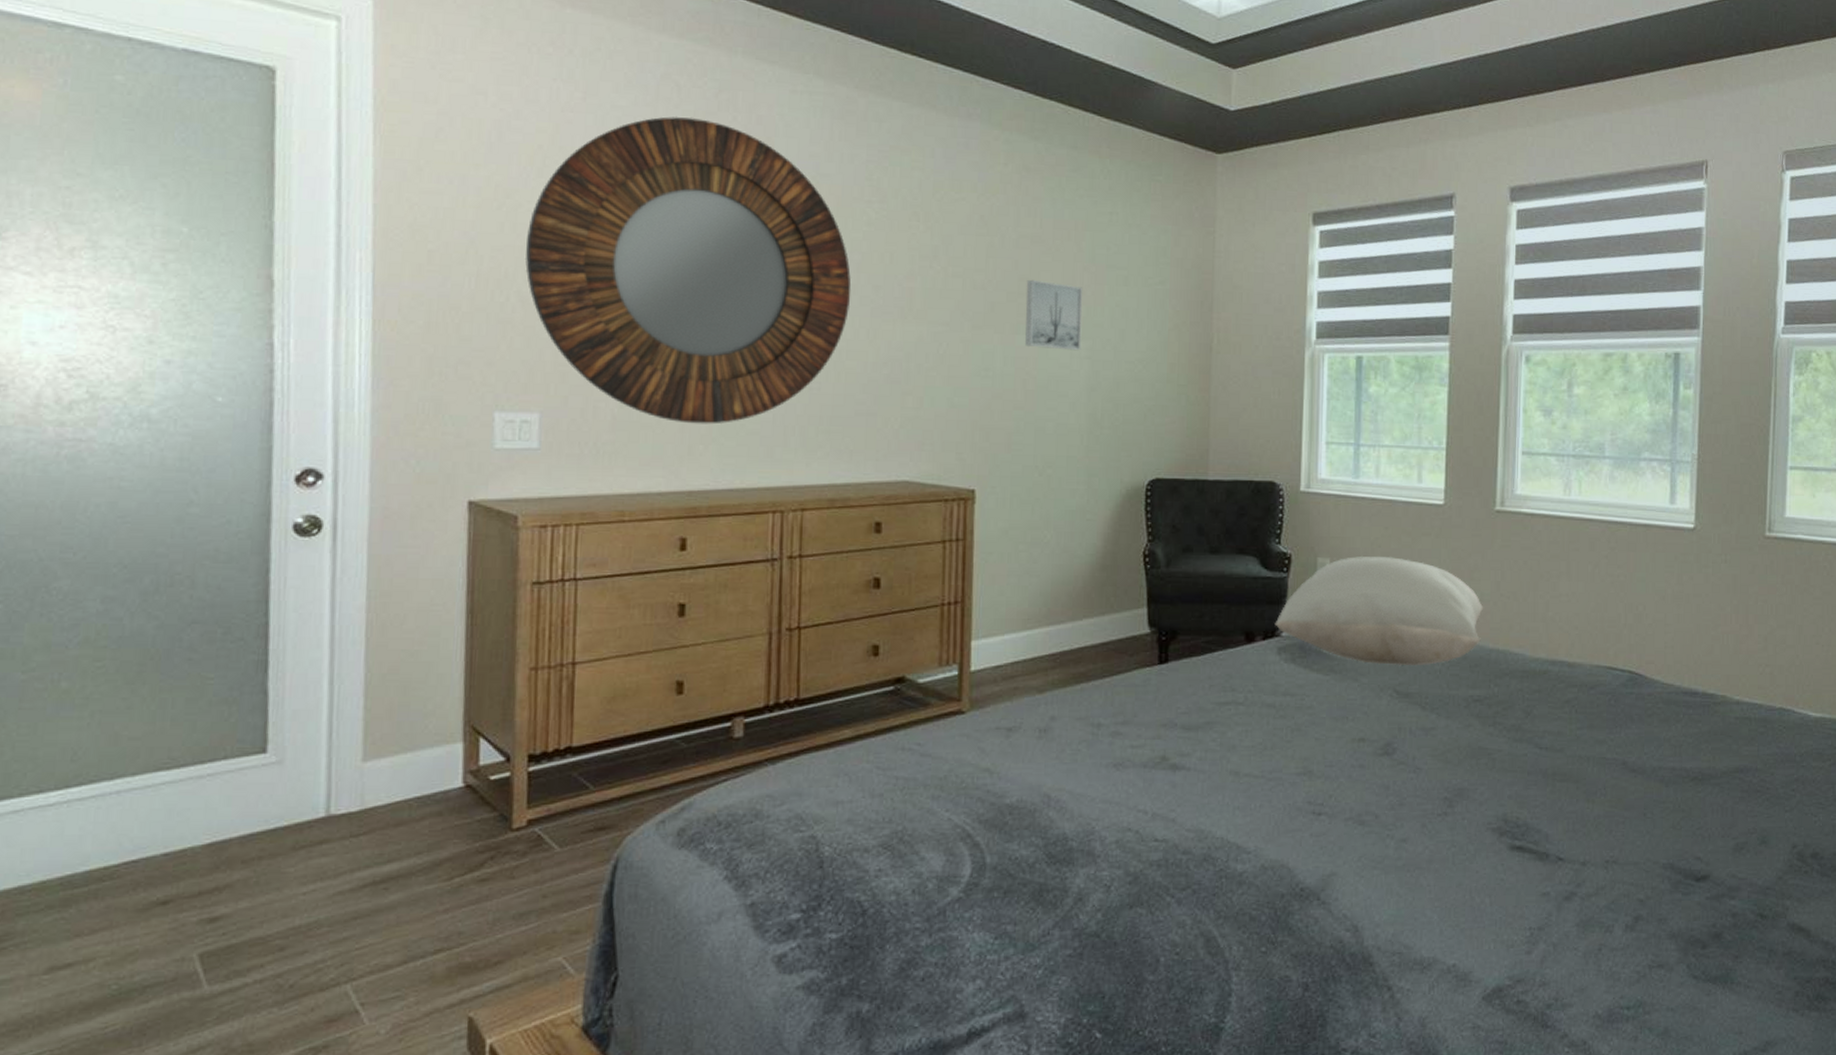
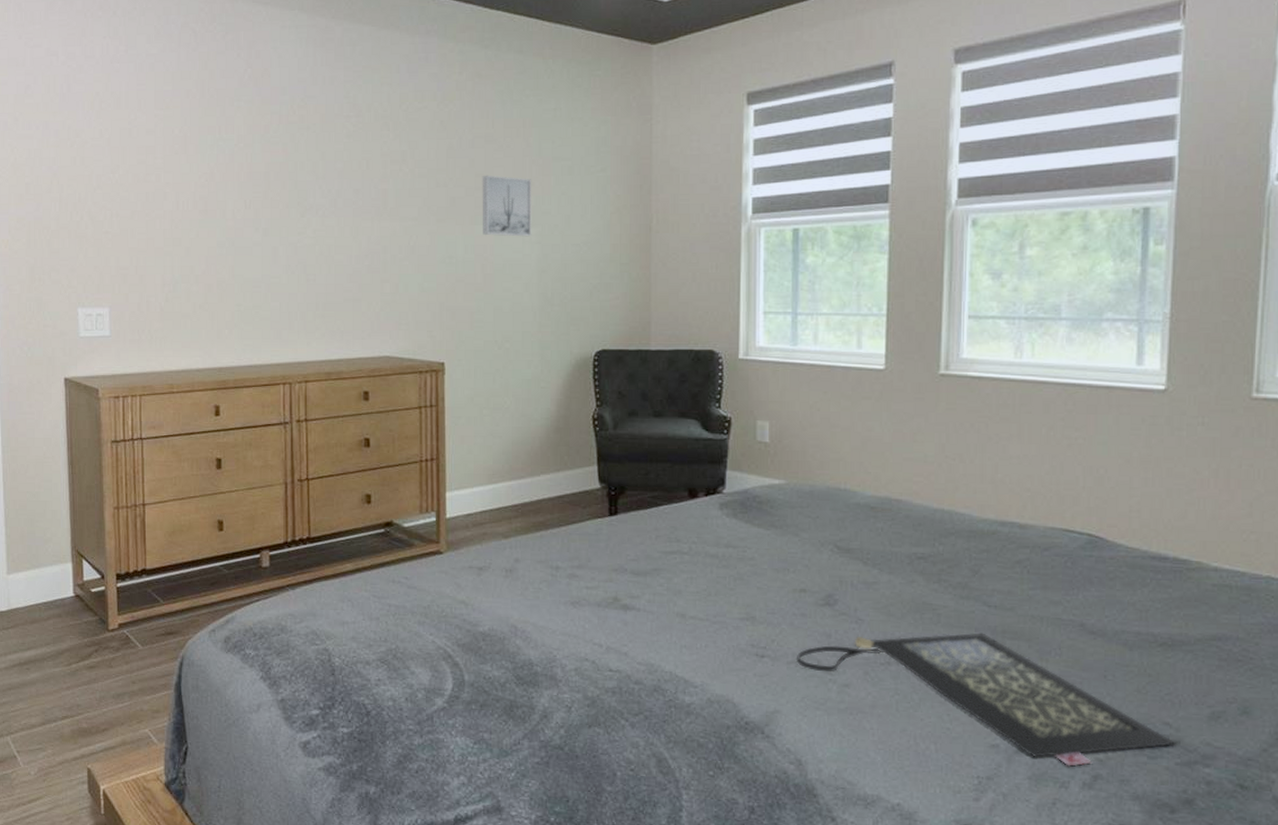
home mirror: present [524,116,851,424] -> none [91,58,337,313]
pillow: present [1274,556,1484,665] -> none [716,419,928,523]
clutch bag: none [1353,776,1706,910] -> present [796,633,1176,766]

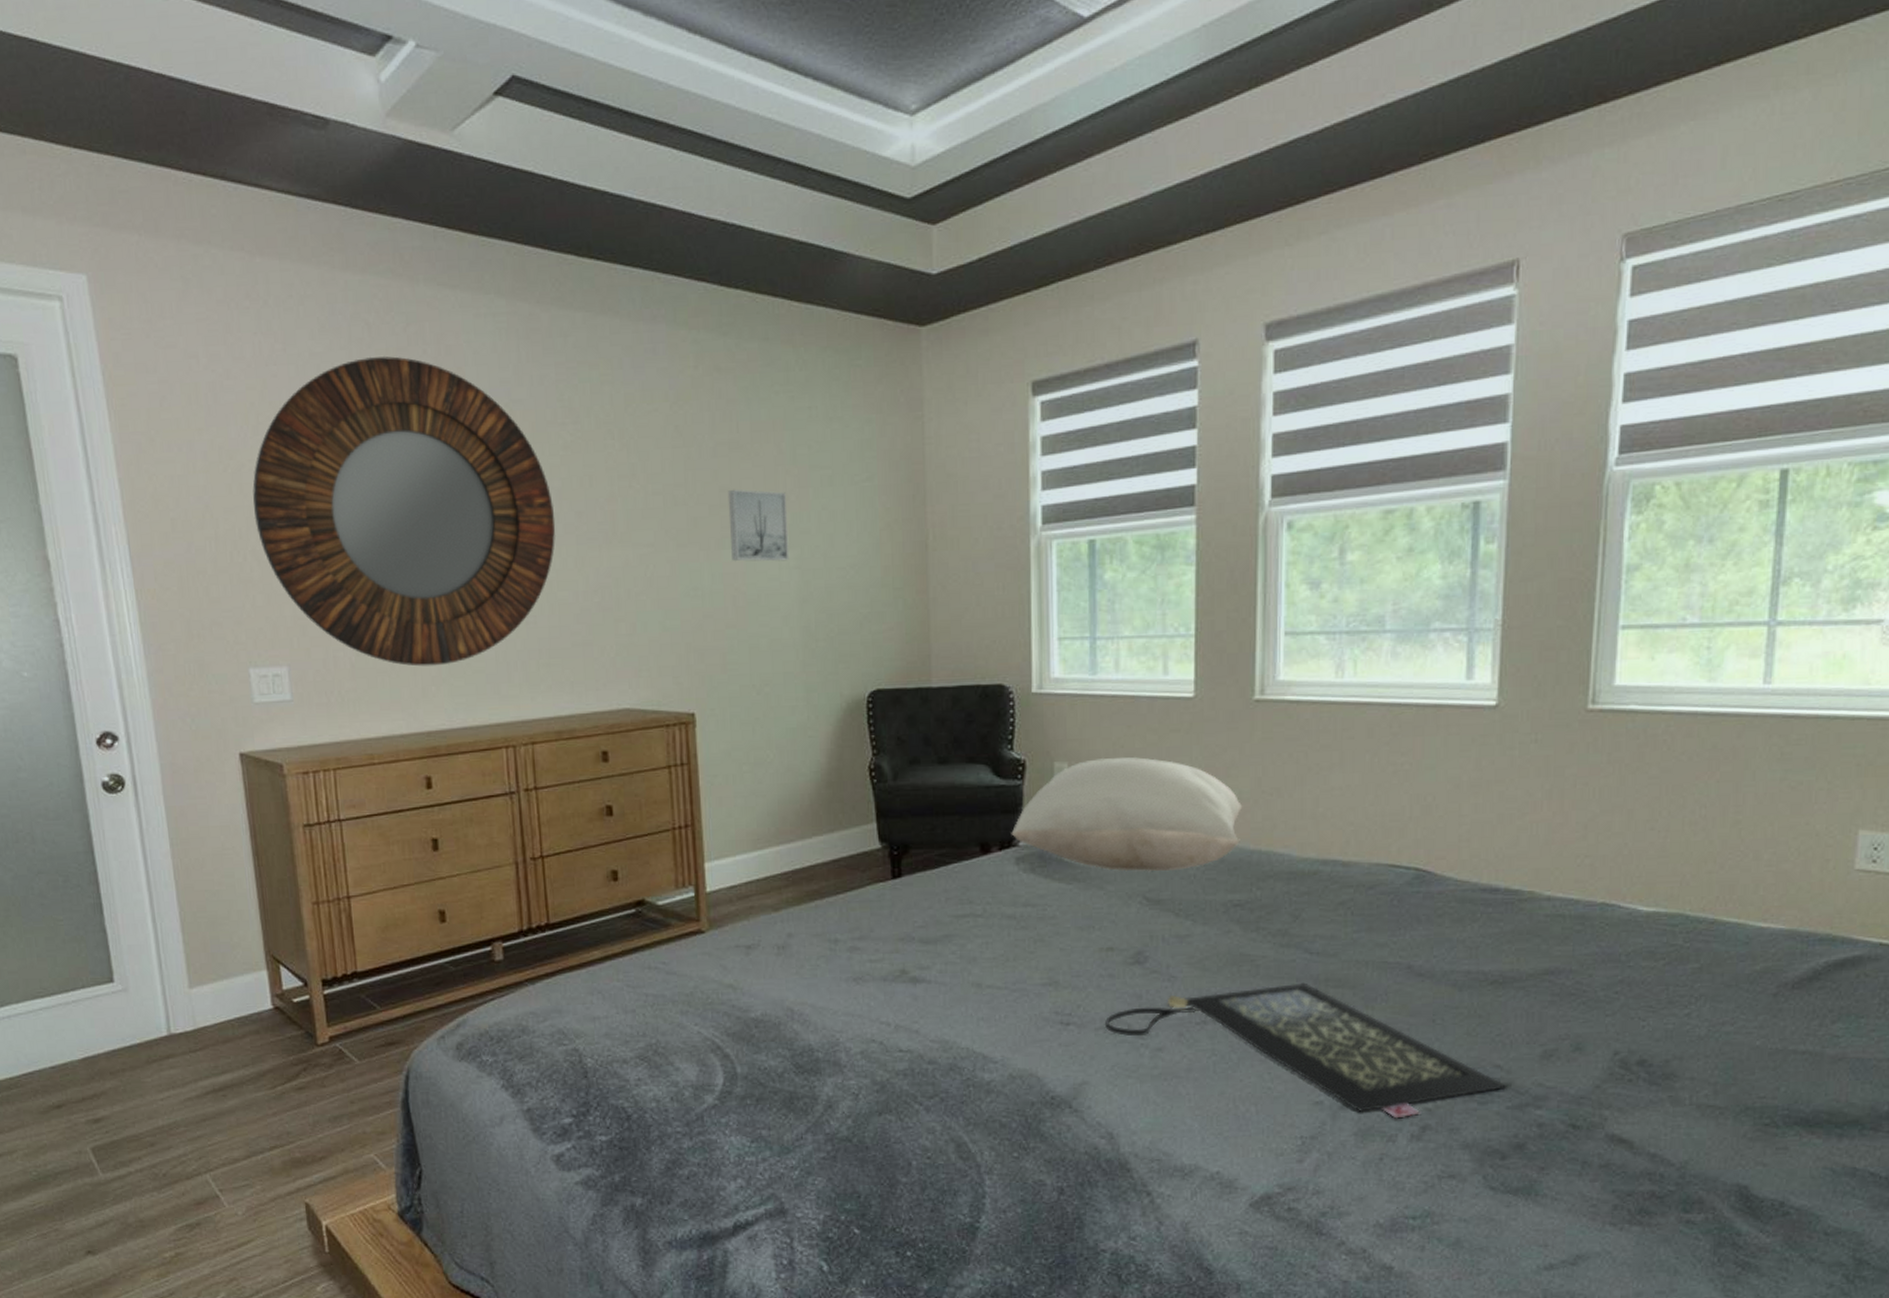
home mirror: none [91,58,337,313] -> present [252,356,556,667]
pillow: none [716,419,928,523] -> present [1011,756,1243,871]

